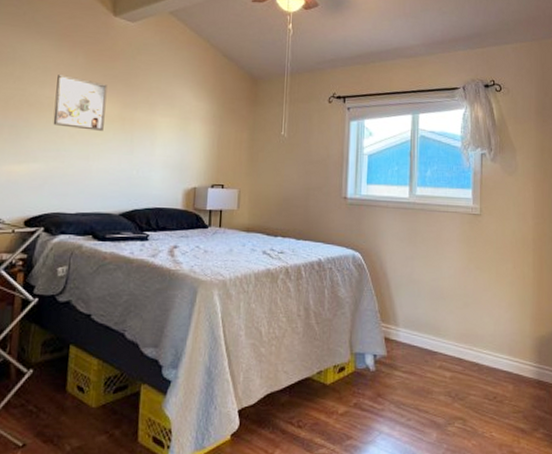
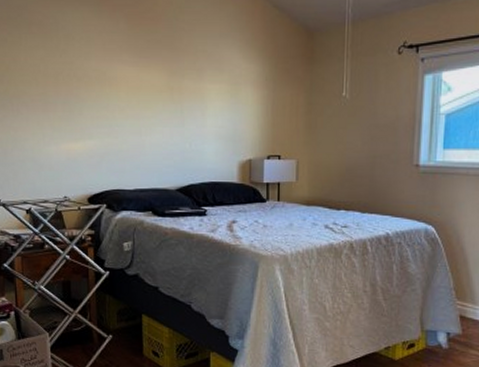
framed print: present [53,75,108,131] -> none [101,44,152,103]

